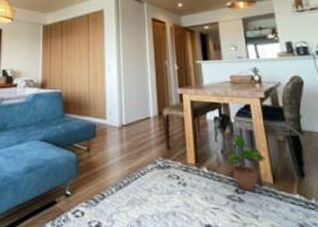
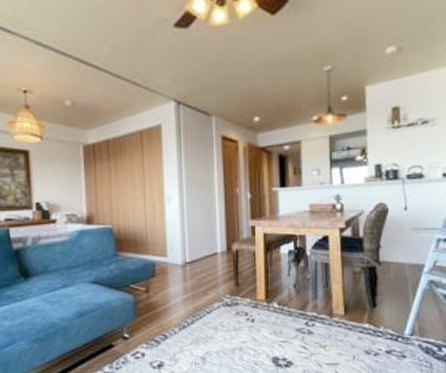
potted plant: present [225,135,265,192] -> none [297,268,339,324]

